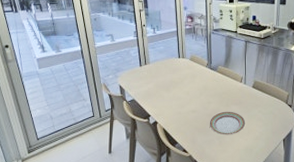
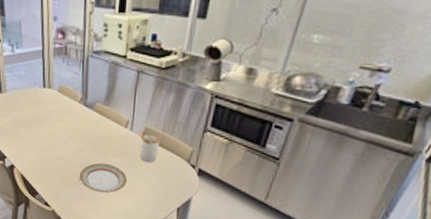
utensil holder: none [250,83,267,106] -> present [138,130,162,162]

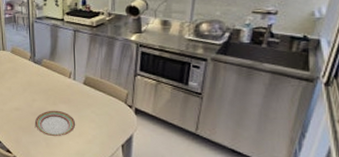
utensil holder: present [138,130,162,162] -> none [81,79,101,106]

